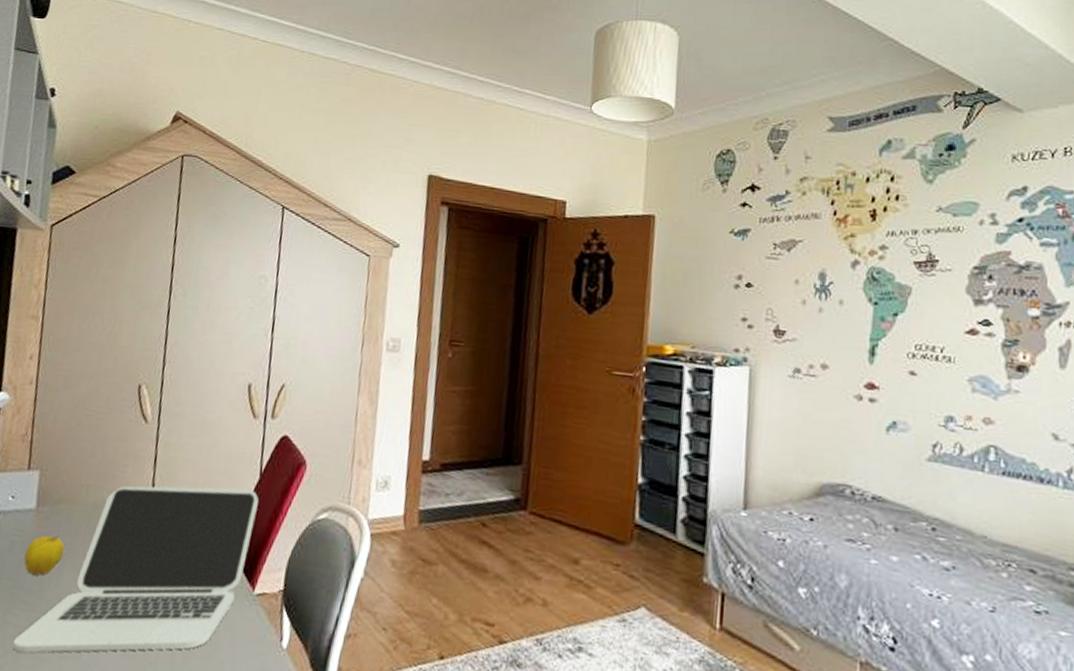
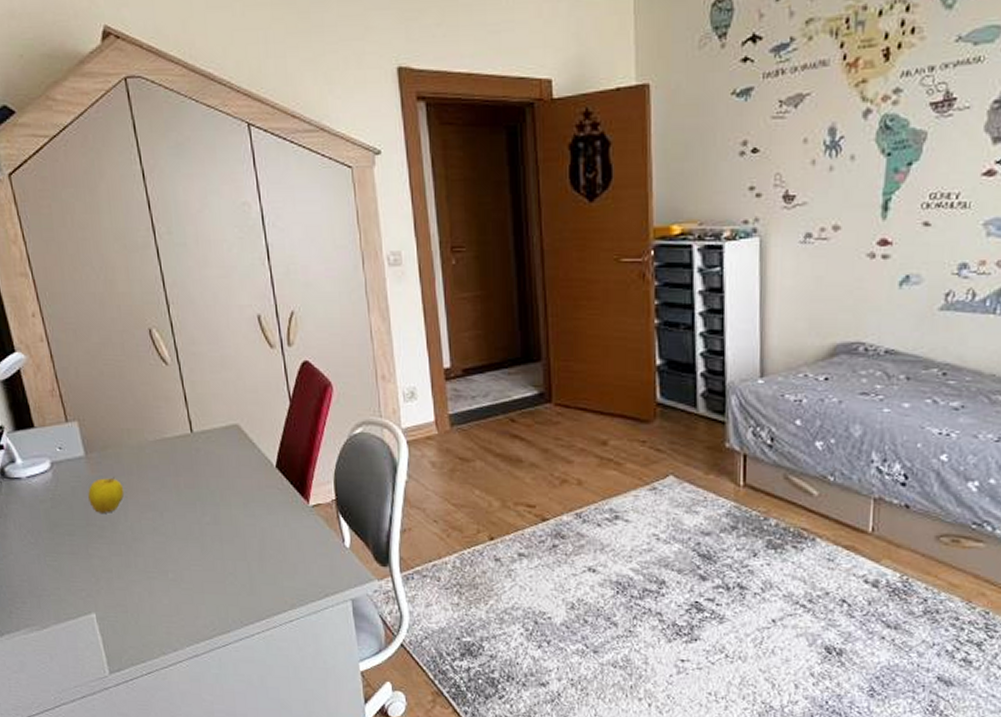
laptop: present [12,486,259,653] -> none [102,414,295,578]

